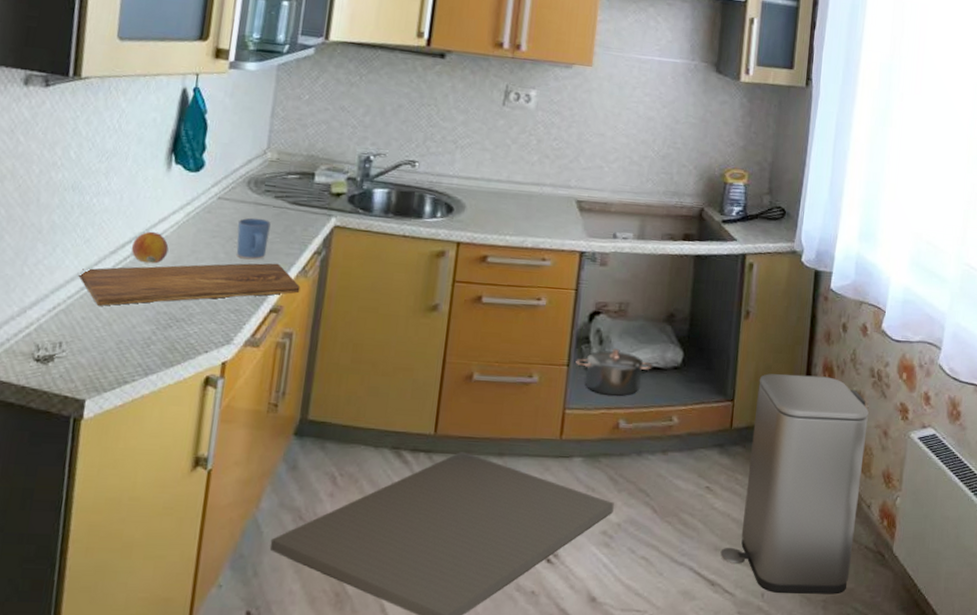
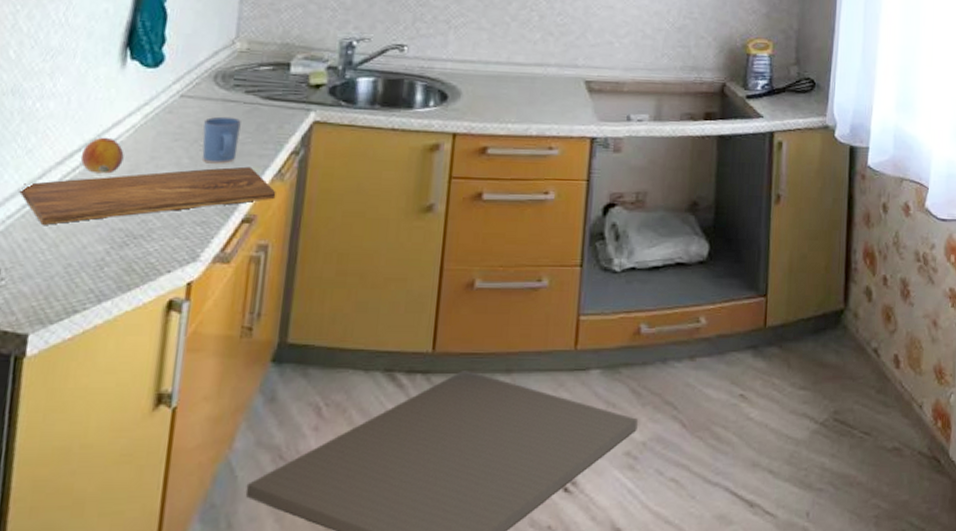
cooking pot: present [575,349,653,397] -> none [589,244,676,298]
pedal bin: present [720,374,869,595] -> none [758,263,915,512]

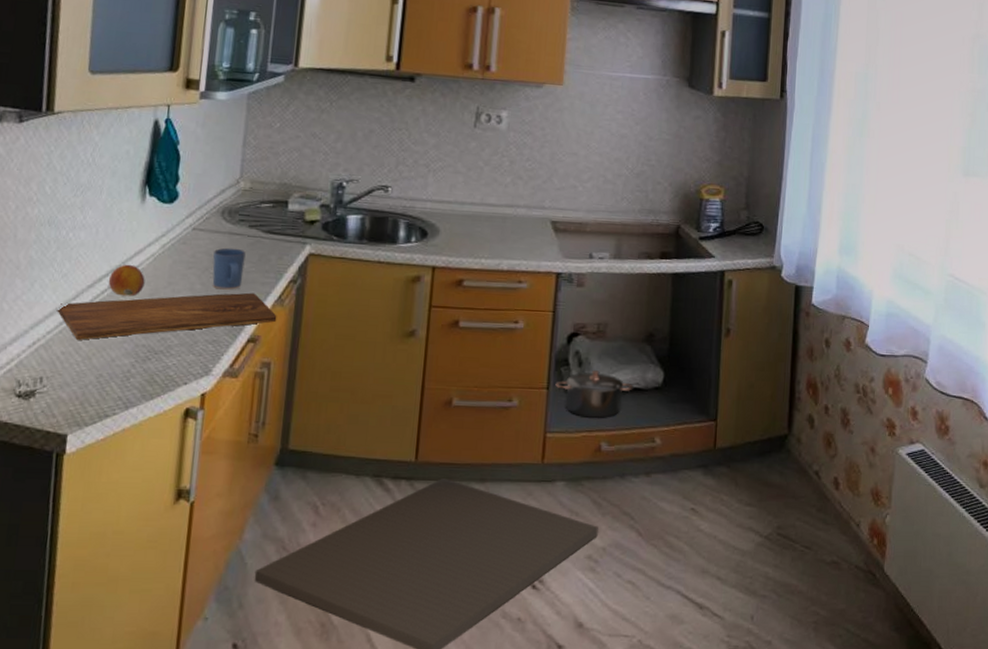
cooking pot: none [589,244,676,298] -> present [555,370,634,419]

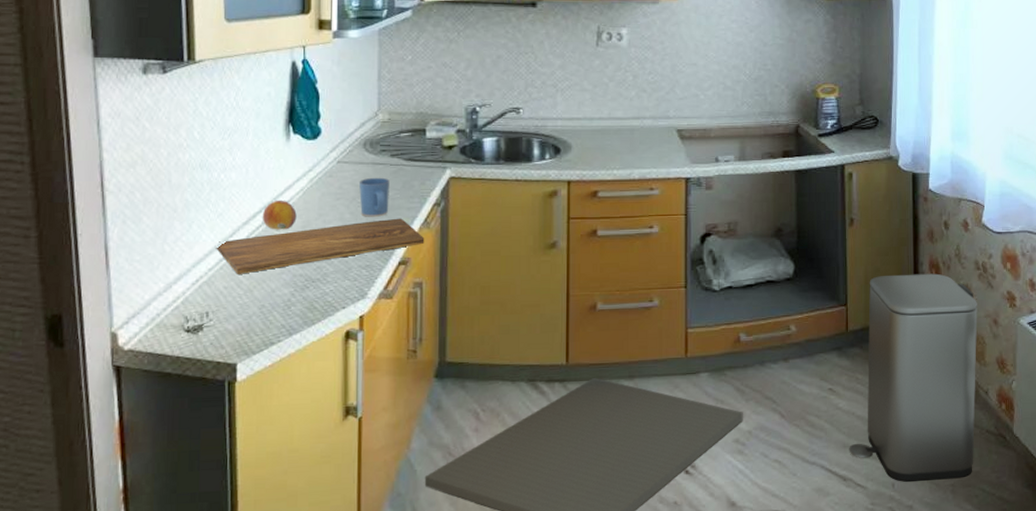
cooking pot: present [555,370,634,419] -> none [692,267,766,312]
pedal bin: none [707,392,855,616] -> present [849,273,978,483]

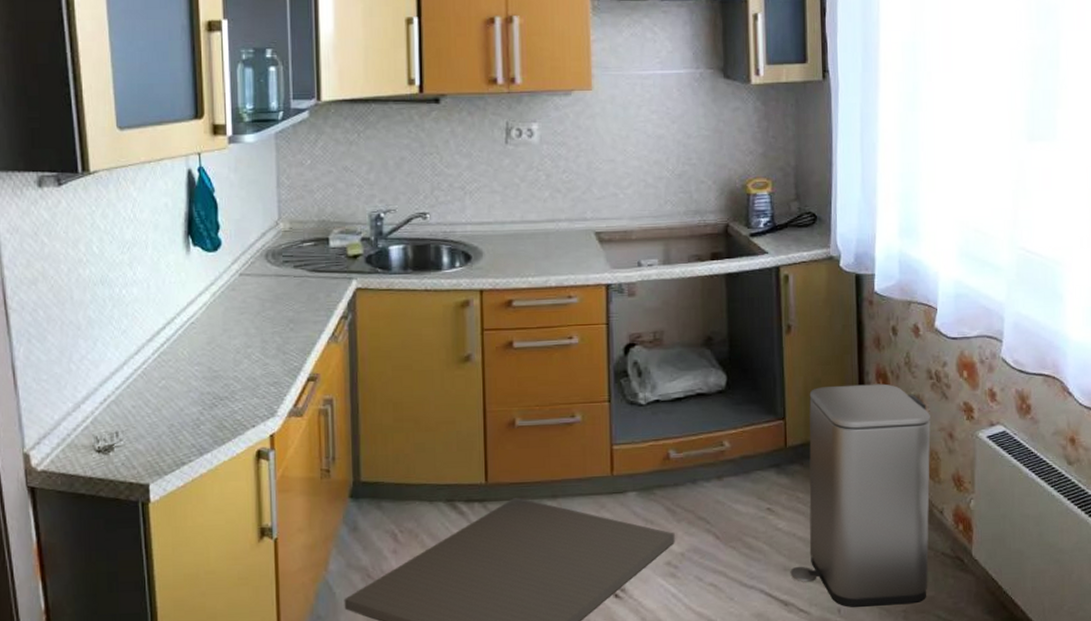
cutting board: present [215,218,425,274] -> none [120,332,333,393]
fruit: present [262,200,297,230] -> none [166,315,201,347]
mug: present [359,177,390,217] -> none [263,290,295,332]

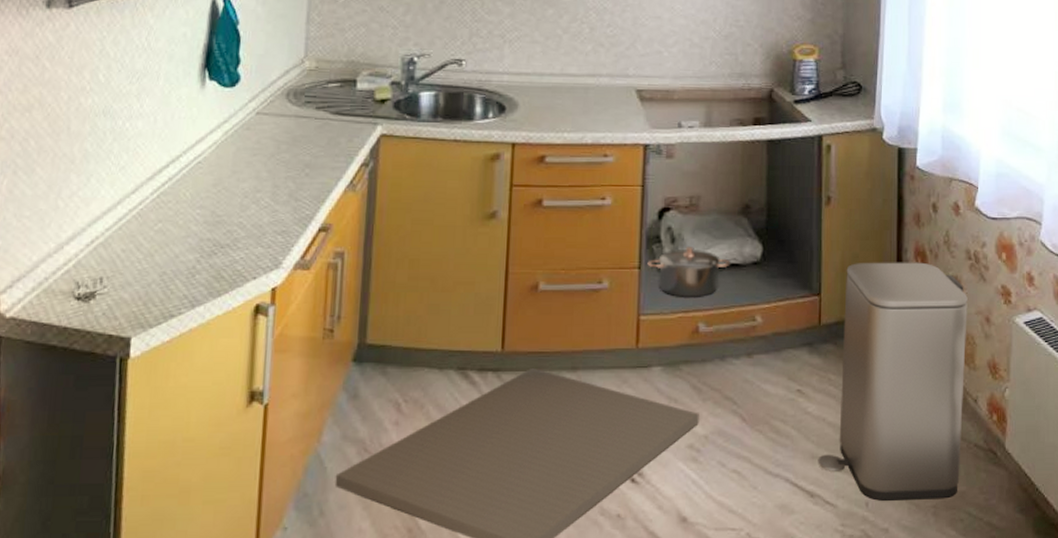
cooking pot: none [617,379,696,428] -> present [647,247,731,299]

